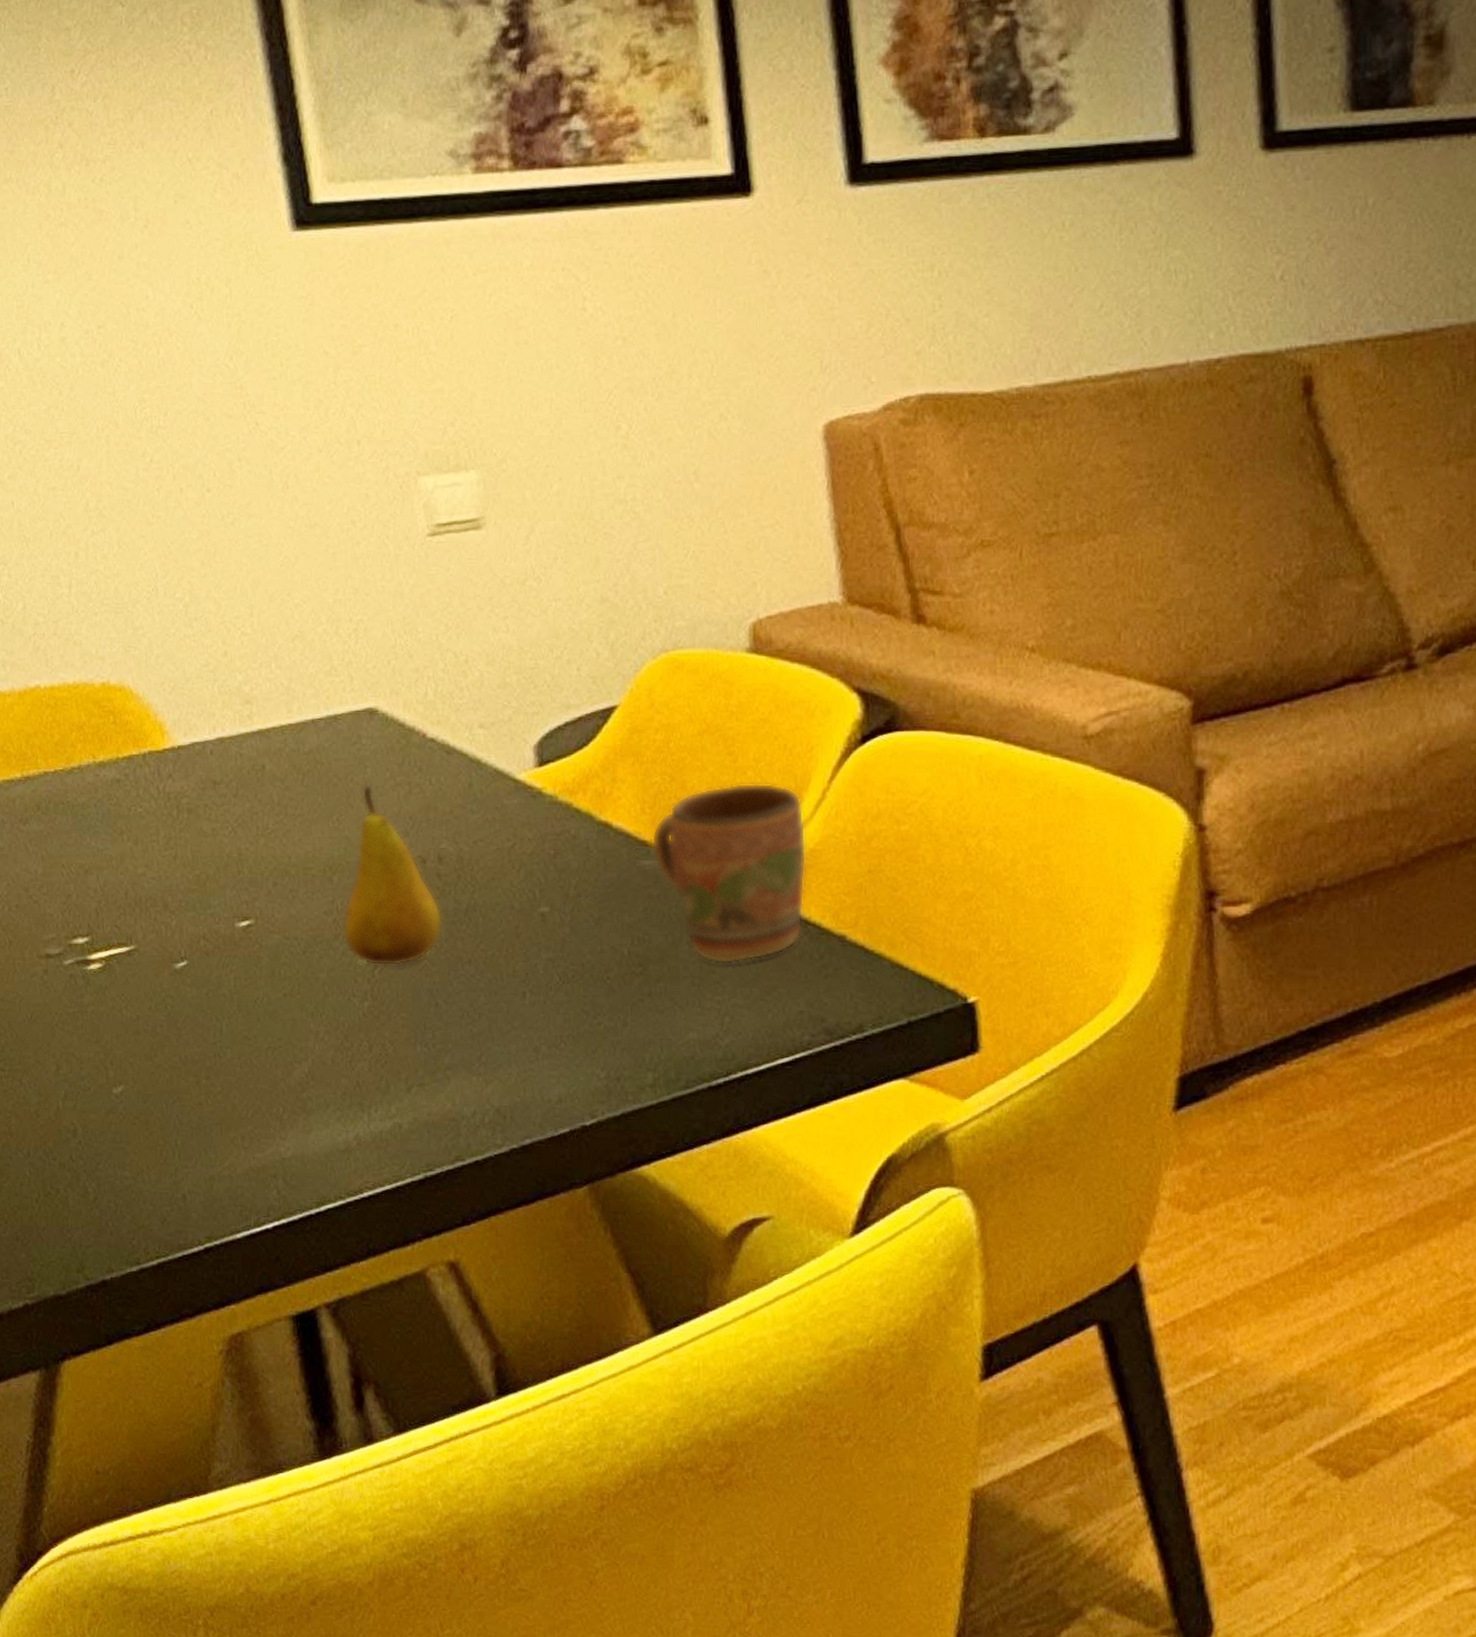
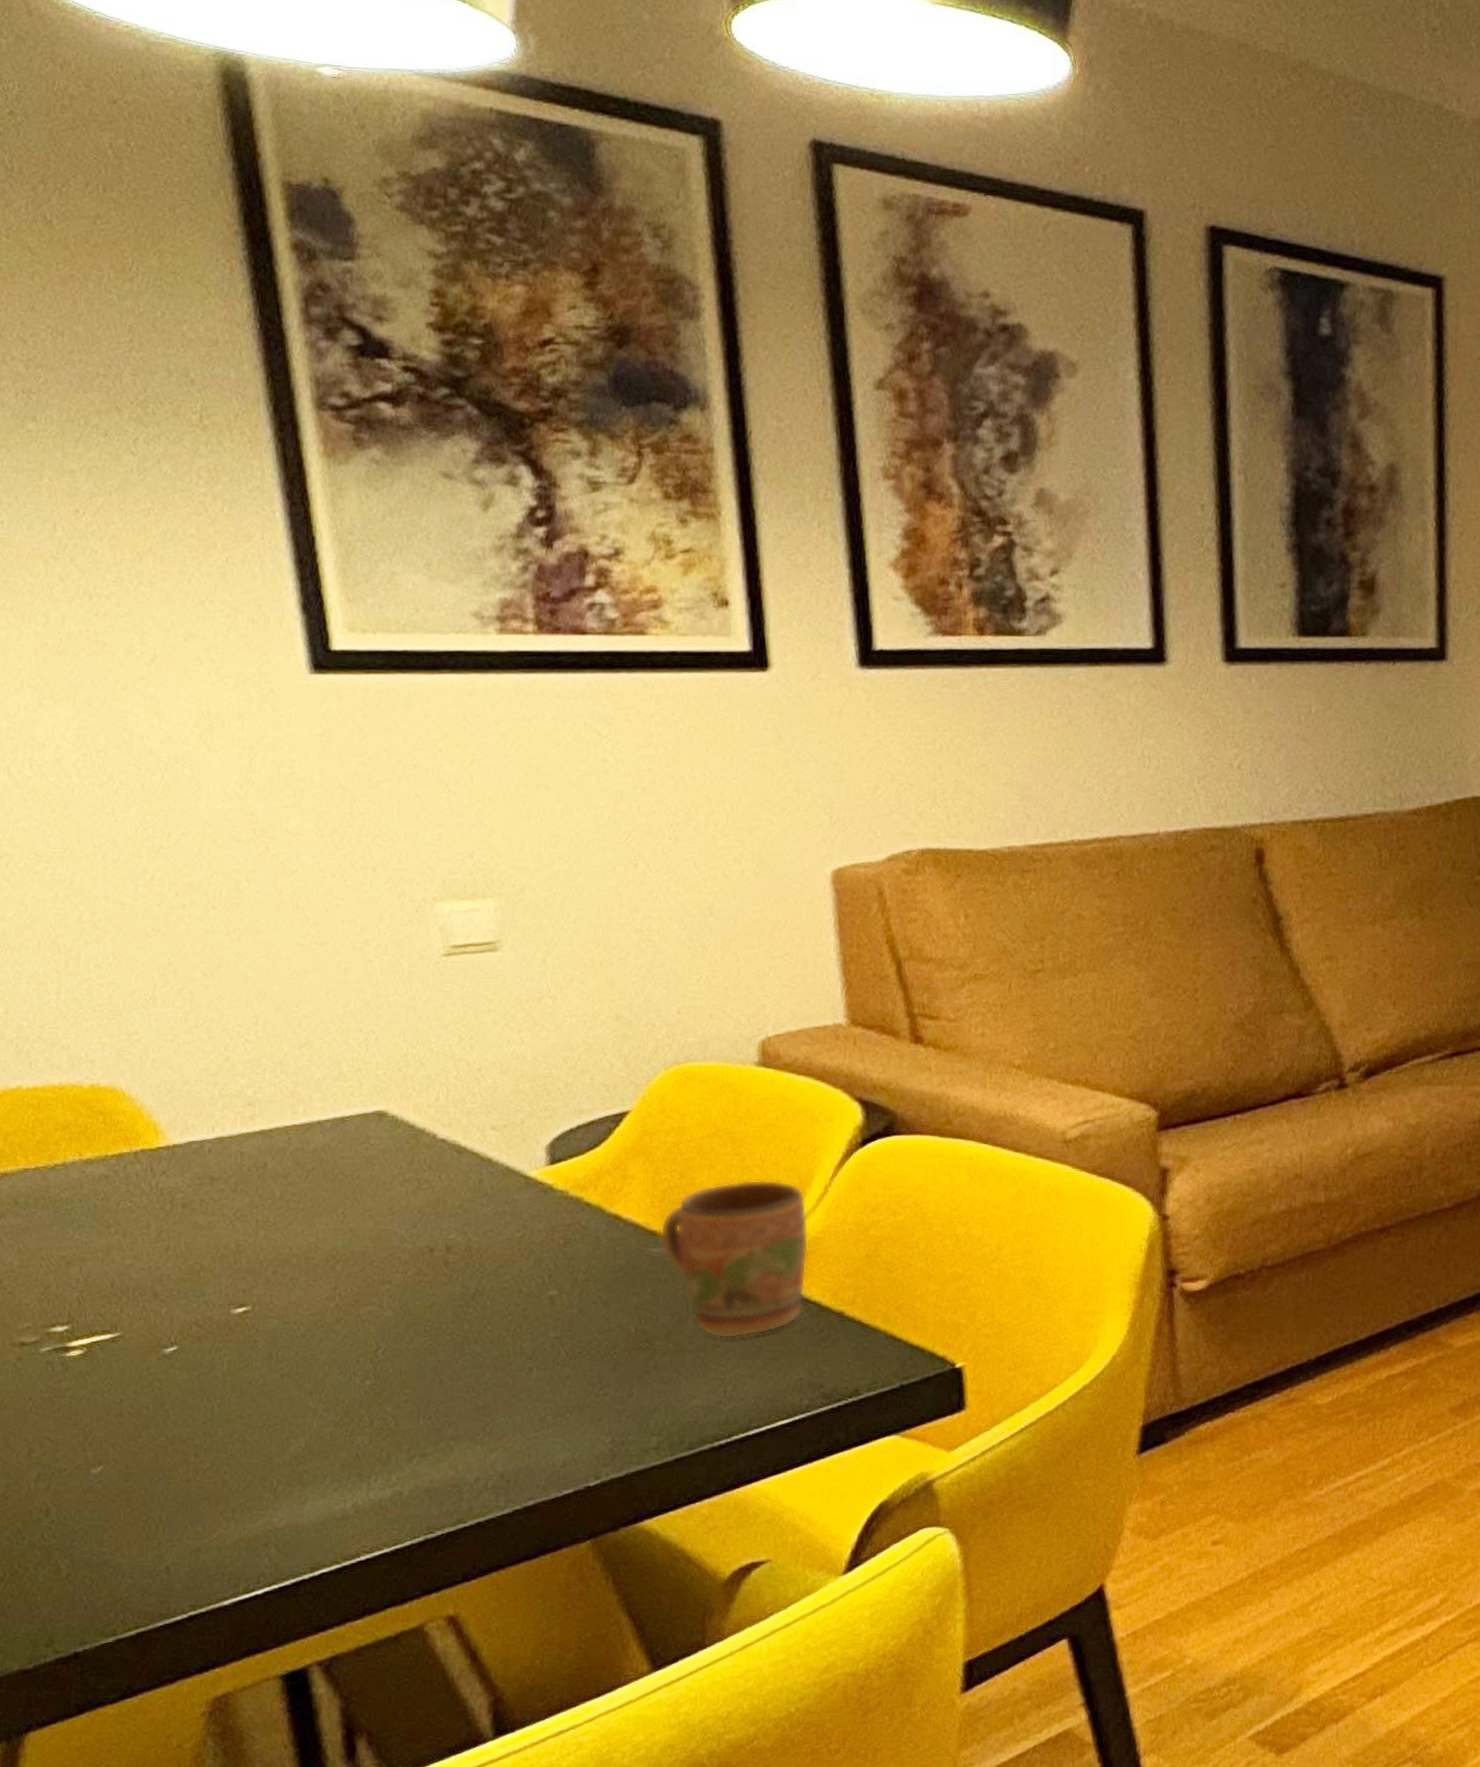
fruit: present [342,784,443,967] -> none [344,1180,449,1347]

